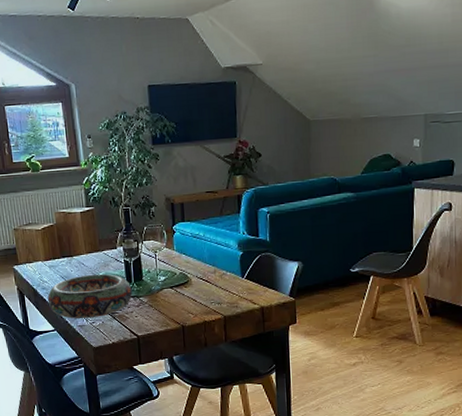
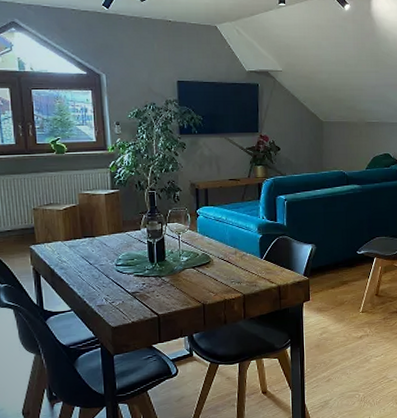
decorative bowl: present [47,273,133,319] -> none [65,254,155,299]

